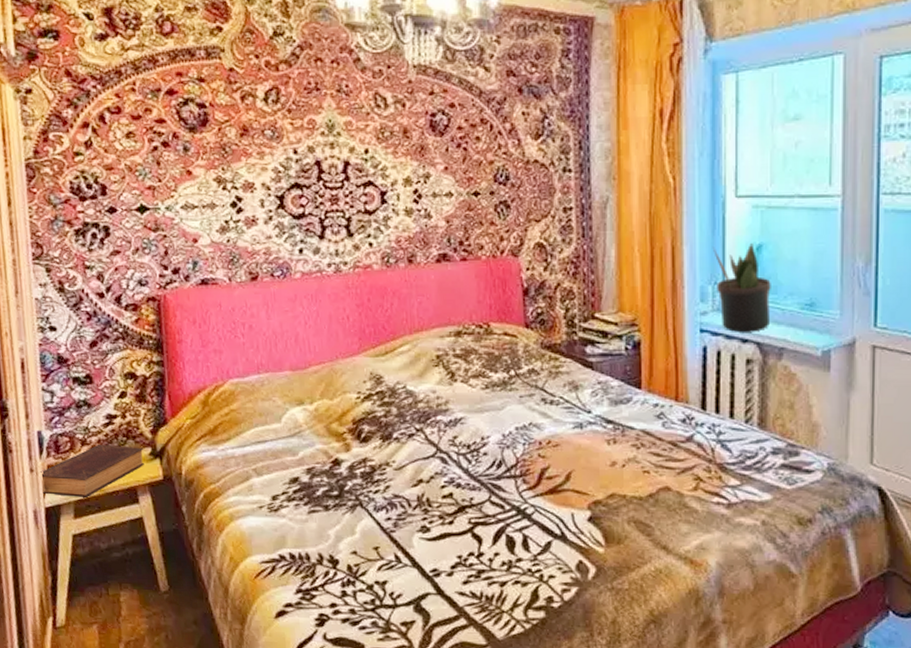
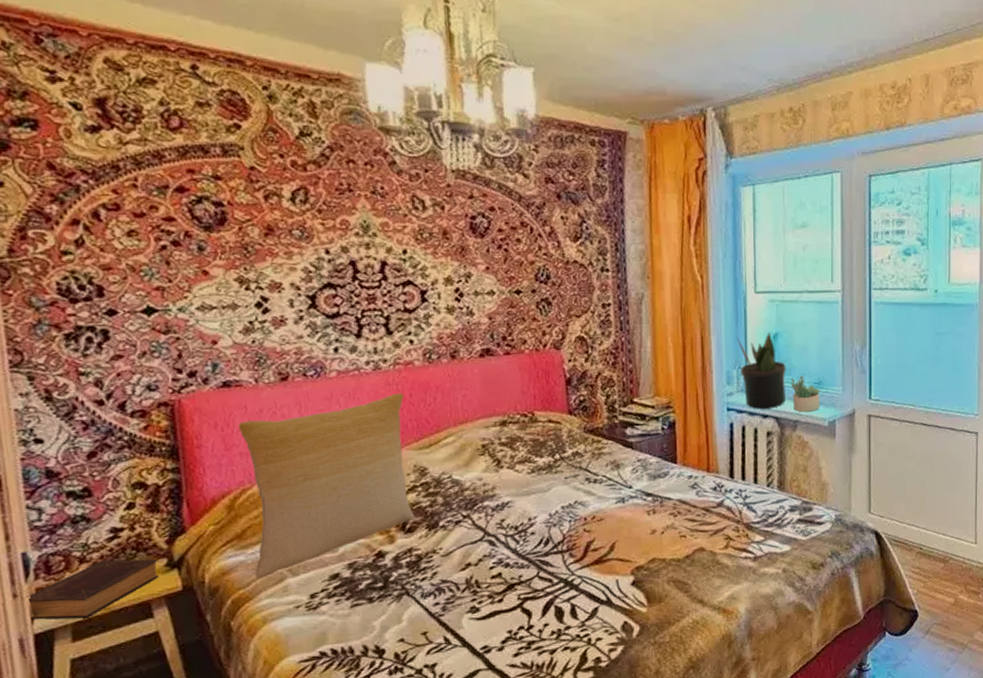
pillow: none [213,297,371,476] -> present [238,392,416,579]
succulent plant: none [776,295,813,338] -> present [790,375,821,412]

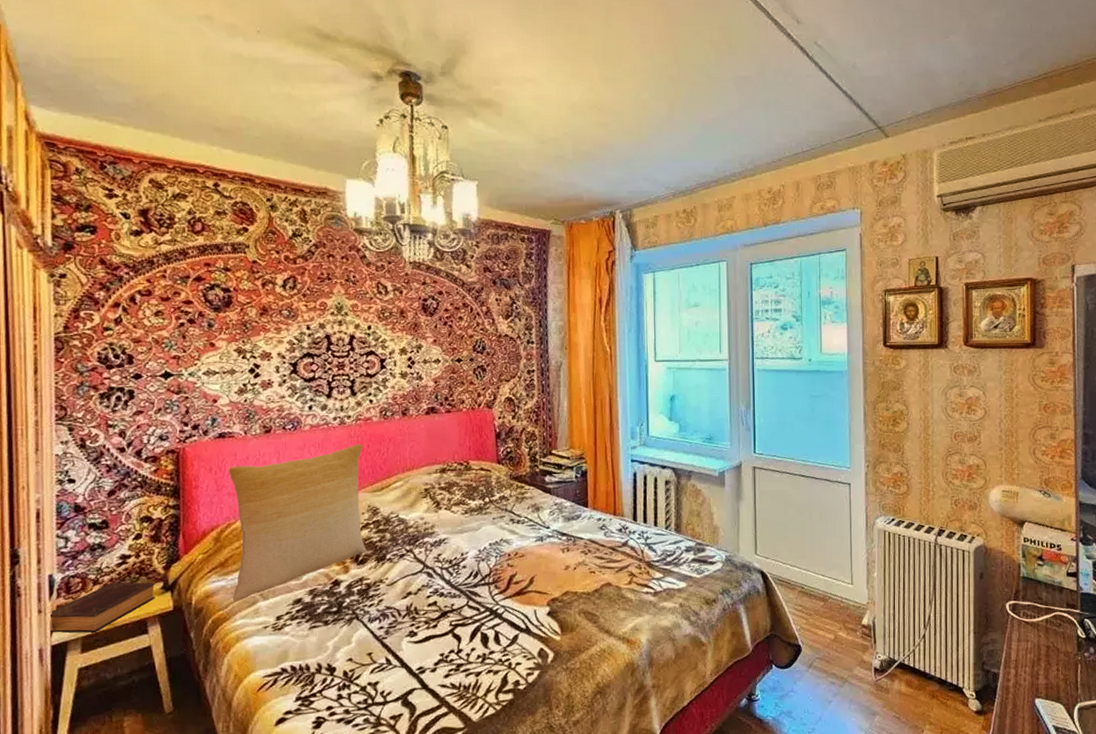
planter: present [737,332,786,409] -> none [640,395,682,461]
succulent plant: present [790,375,821,412] -> none [685,432,712,464]

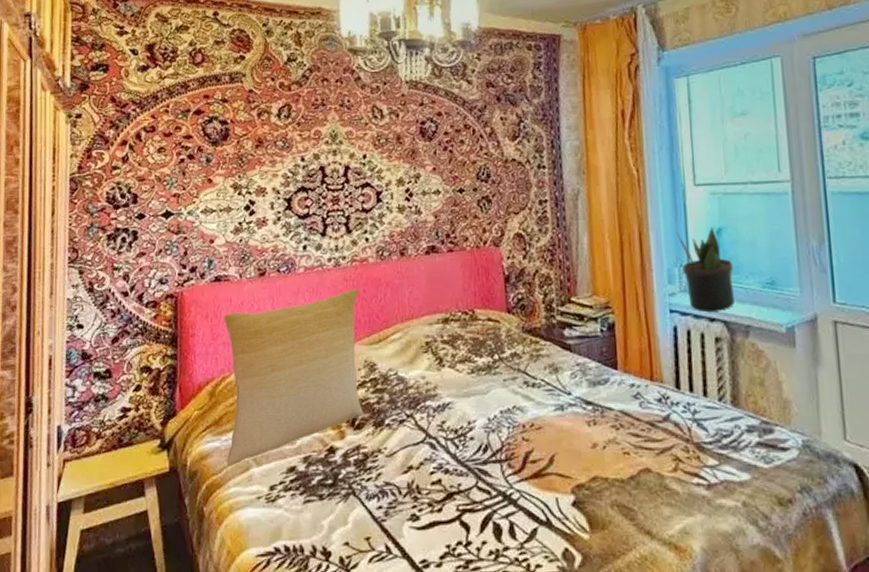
book: present [48,582,156,633] -> none [56,438,153,491]
planter: none [640,395,682,461] -> present [677,227,734,311]

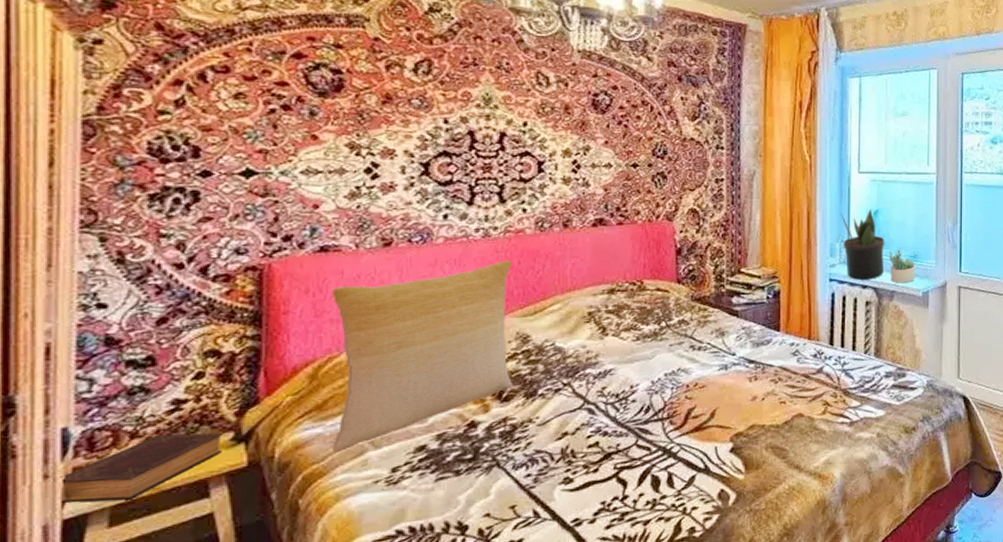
book: none [56,438,153,491] -> present [59,432,224,504]
succulent plant: none [739,274,775,316] -> present [889,249,916,283]

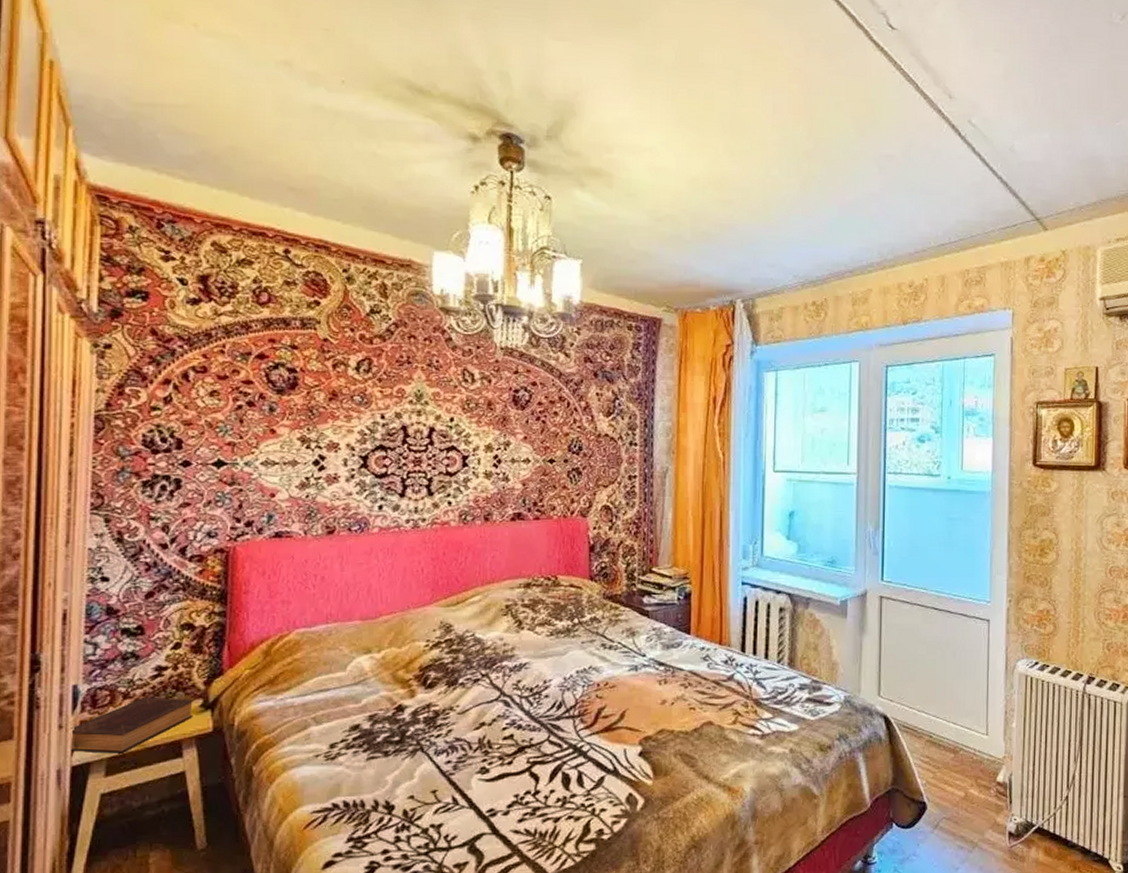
pillow: present [331,260,514,453] -> none [282,551,439,726]
planter: present [841,209,885,280] -> none [754,510,801,585]
succulent plant: present [889,249,916,283] -> none [804,553,834,590]

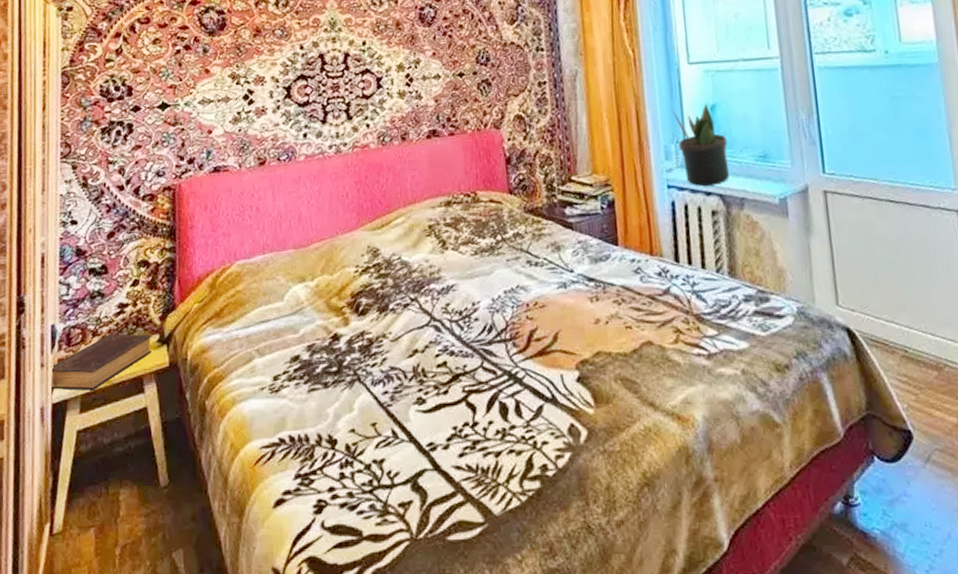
planter: none [754,510,801,585] -> present [673,104,729,186]

